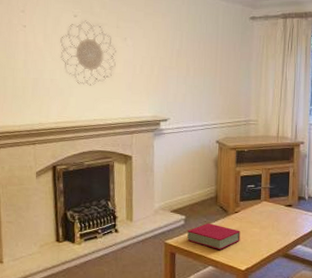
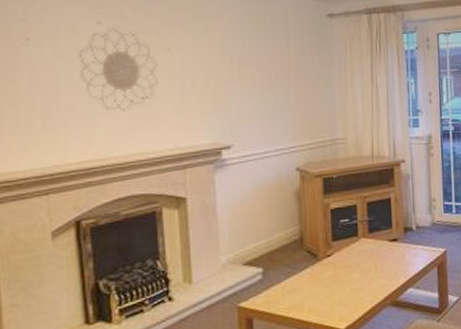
book: present [187,223,240,250] -> none [267,273,336,307]

